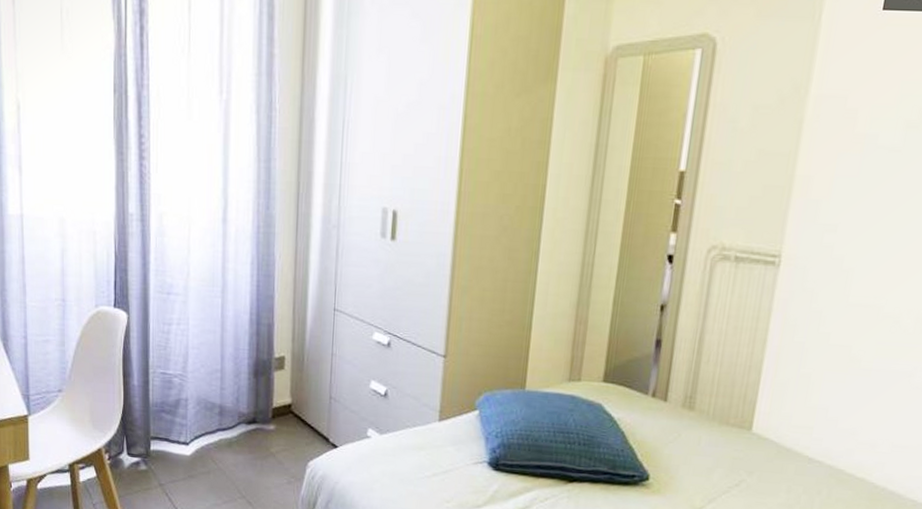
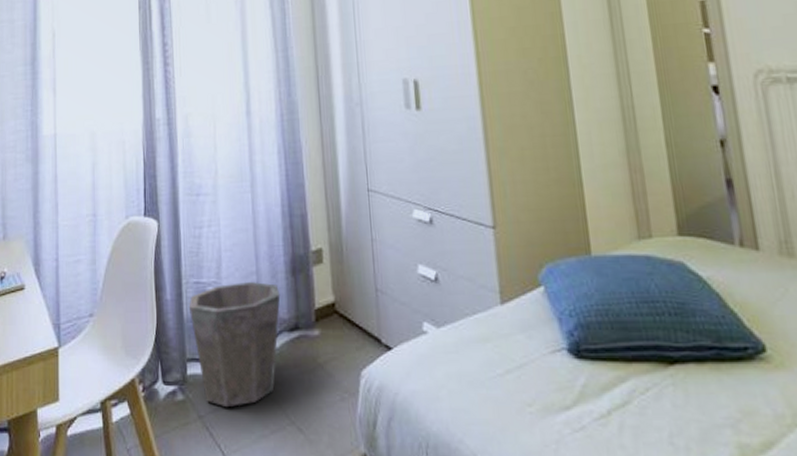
waste bin: none [154,378,242,479] -> present [188,282,281,407]

